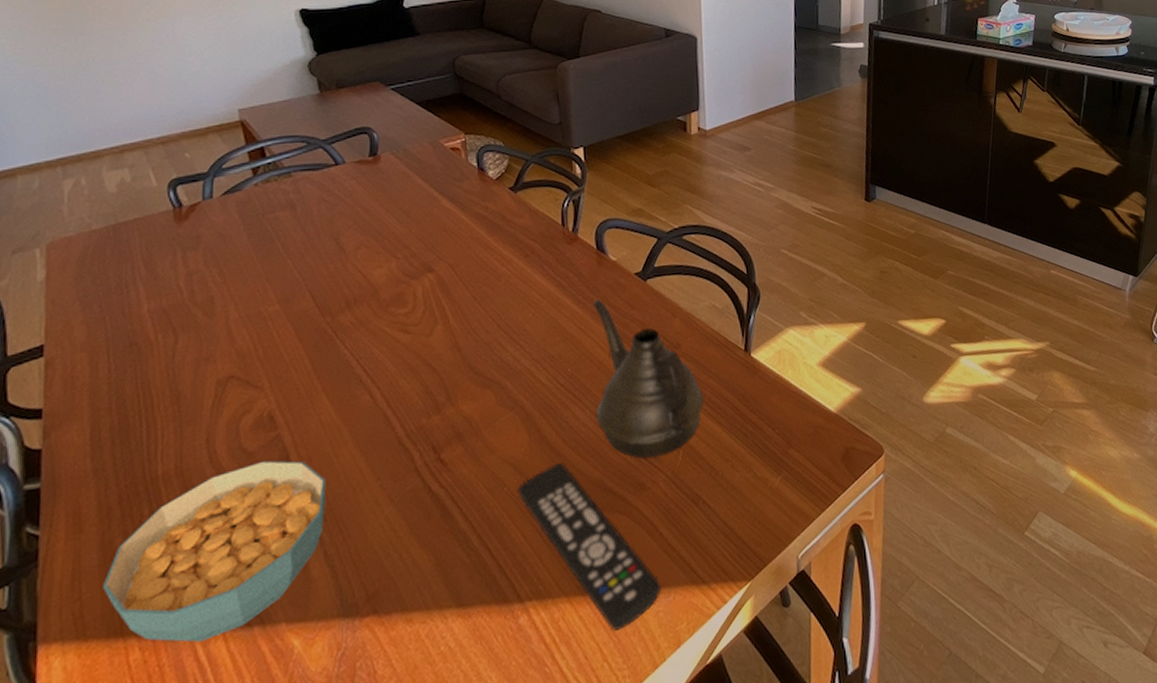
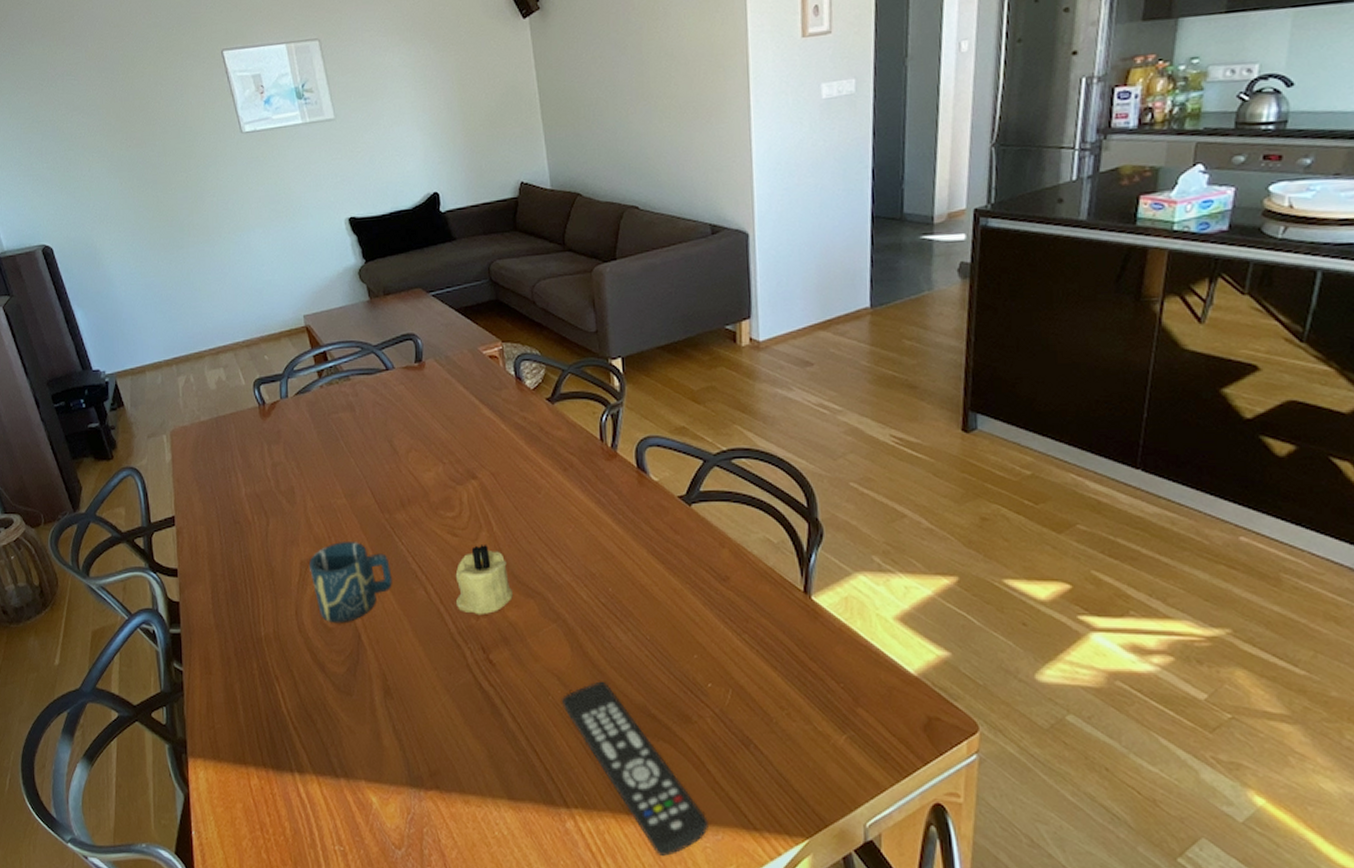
cereal bowl: present [103,460,326,642] -> none [229,637,392,782]
cup: none [228,351,331,446] -> present [309,542,392,624]
candle: none [406,338,468,414] -> present [455,543,513,615]
teapot: present [593,299,704,459] -> none [634,520,756,692]

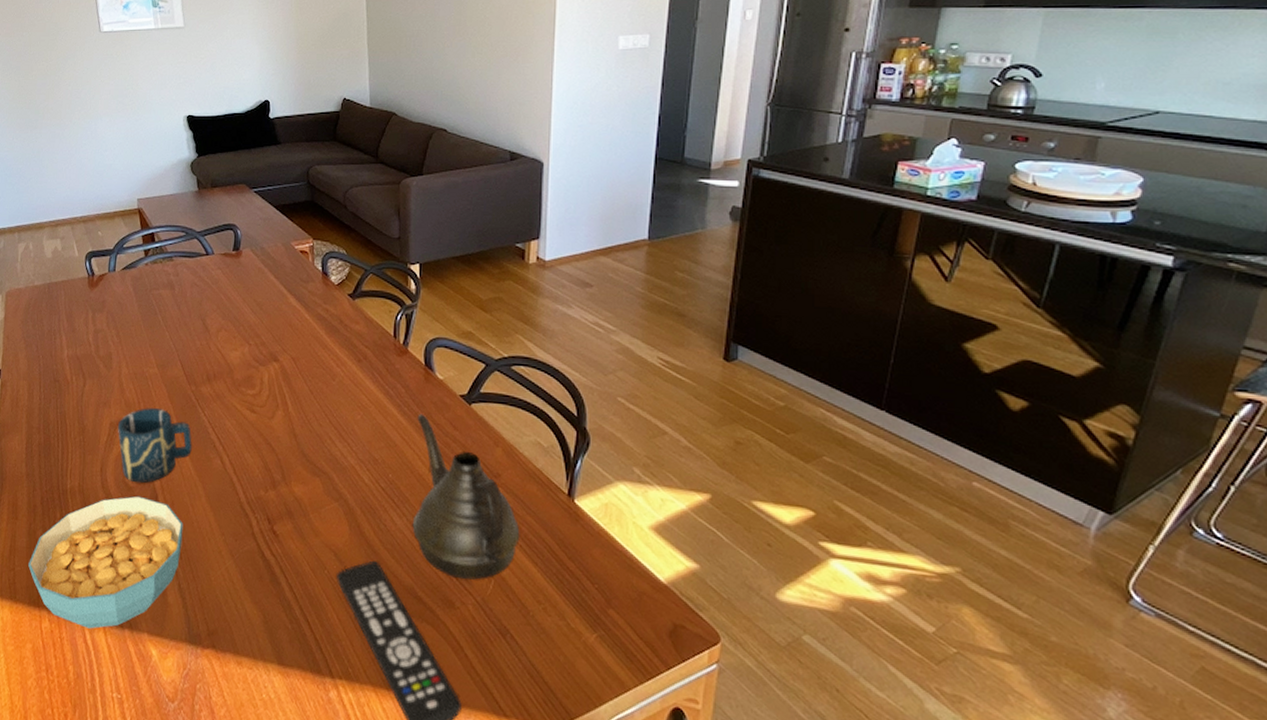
cereal bowl: none [229,637,392,782] -> present [28,495,183,629]
candle: present [455,543,513,615] -> none [248,421,301,489]
teapot: none [634,520,756,692] -> present [412,413,520,580]

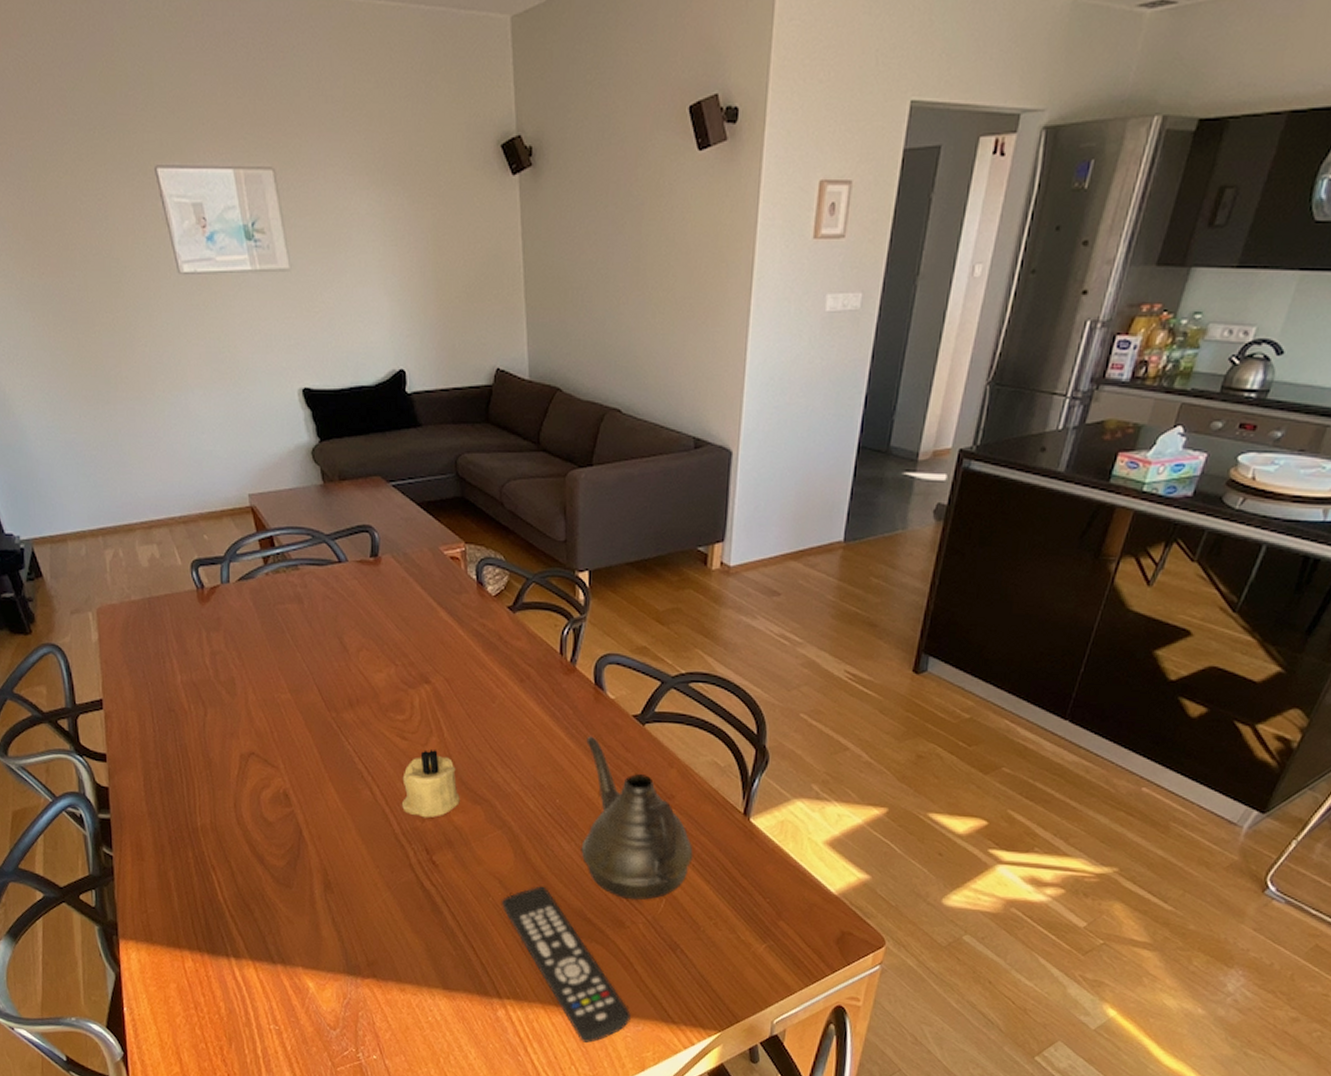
cereal bowl: present [28,495,183,629] -> none [162,831,333,966]
cup: present [118,408,192,483] -> none [250,737,337,818]
candle: none [248,421,301,489] -> present [402,748,460,818]

